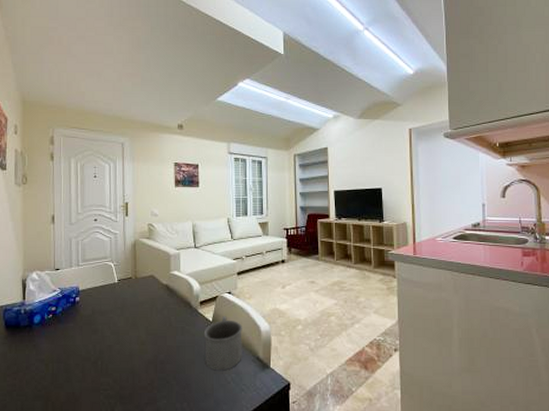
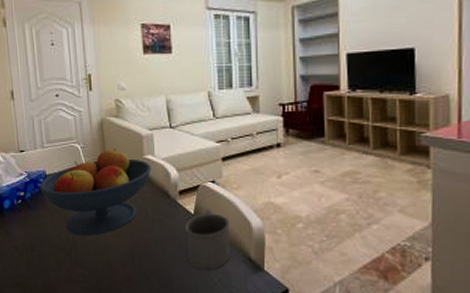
fruit bowl: none [71,266,177,346] -> present [39,148,151,236]

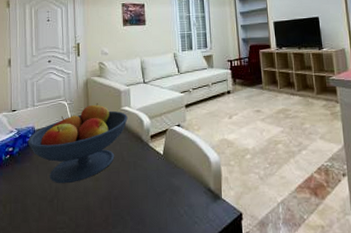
mug: present [184,208,230,270] -> none [155,148,194,204]

